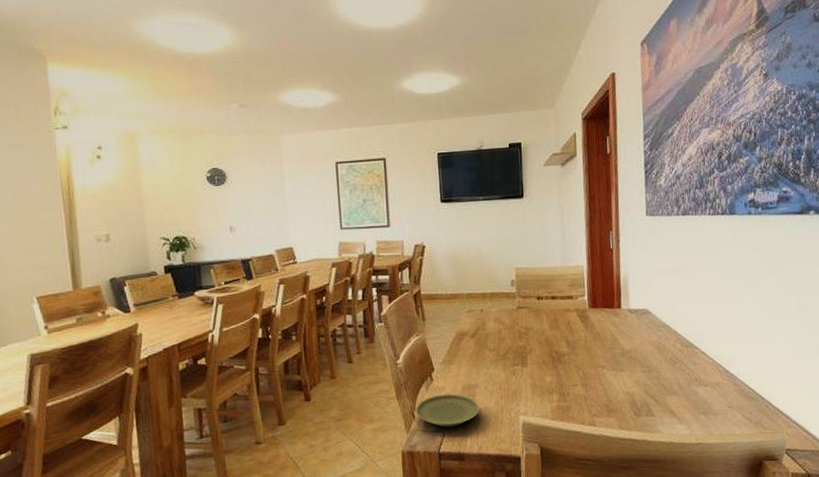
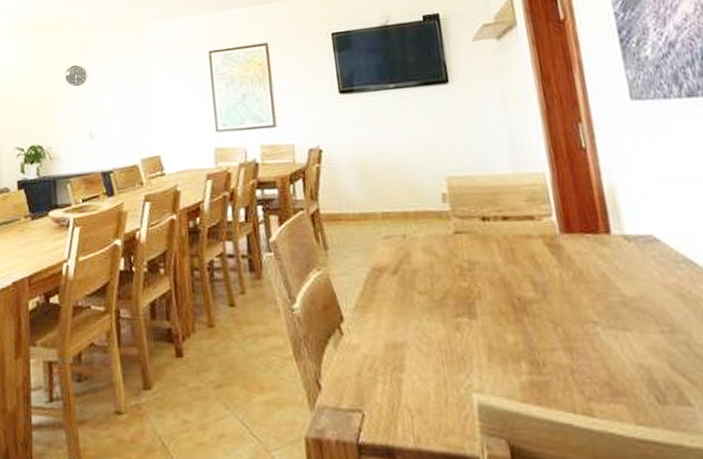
plate: present [415,394,480,427] -> none [320,355,413,405]

